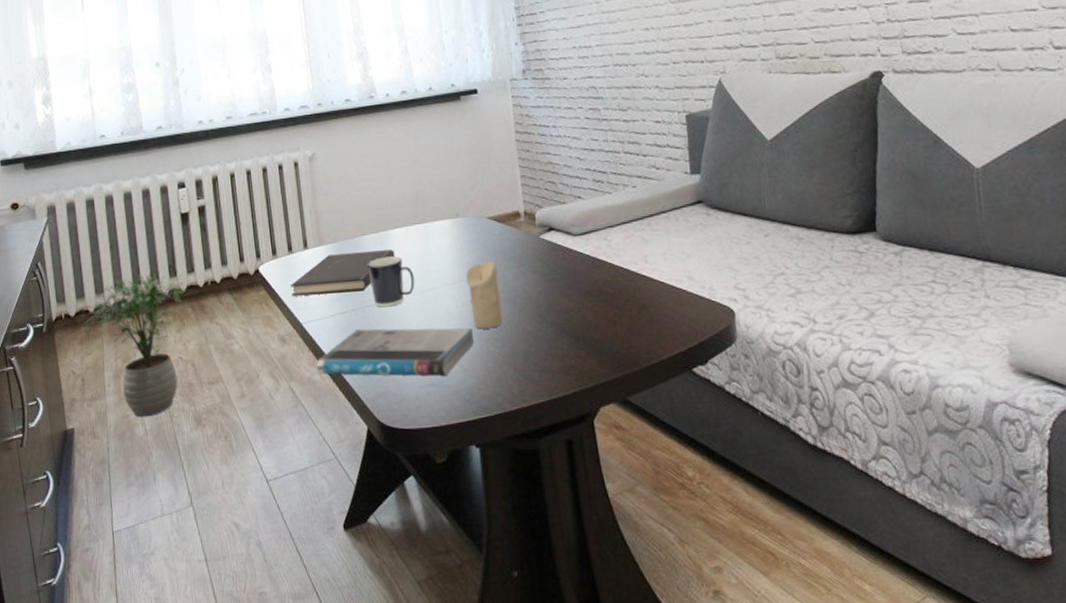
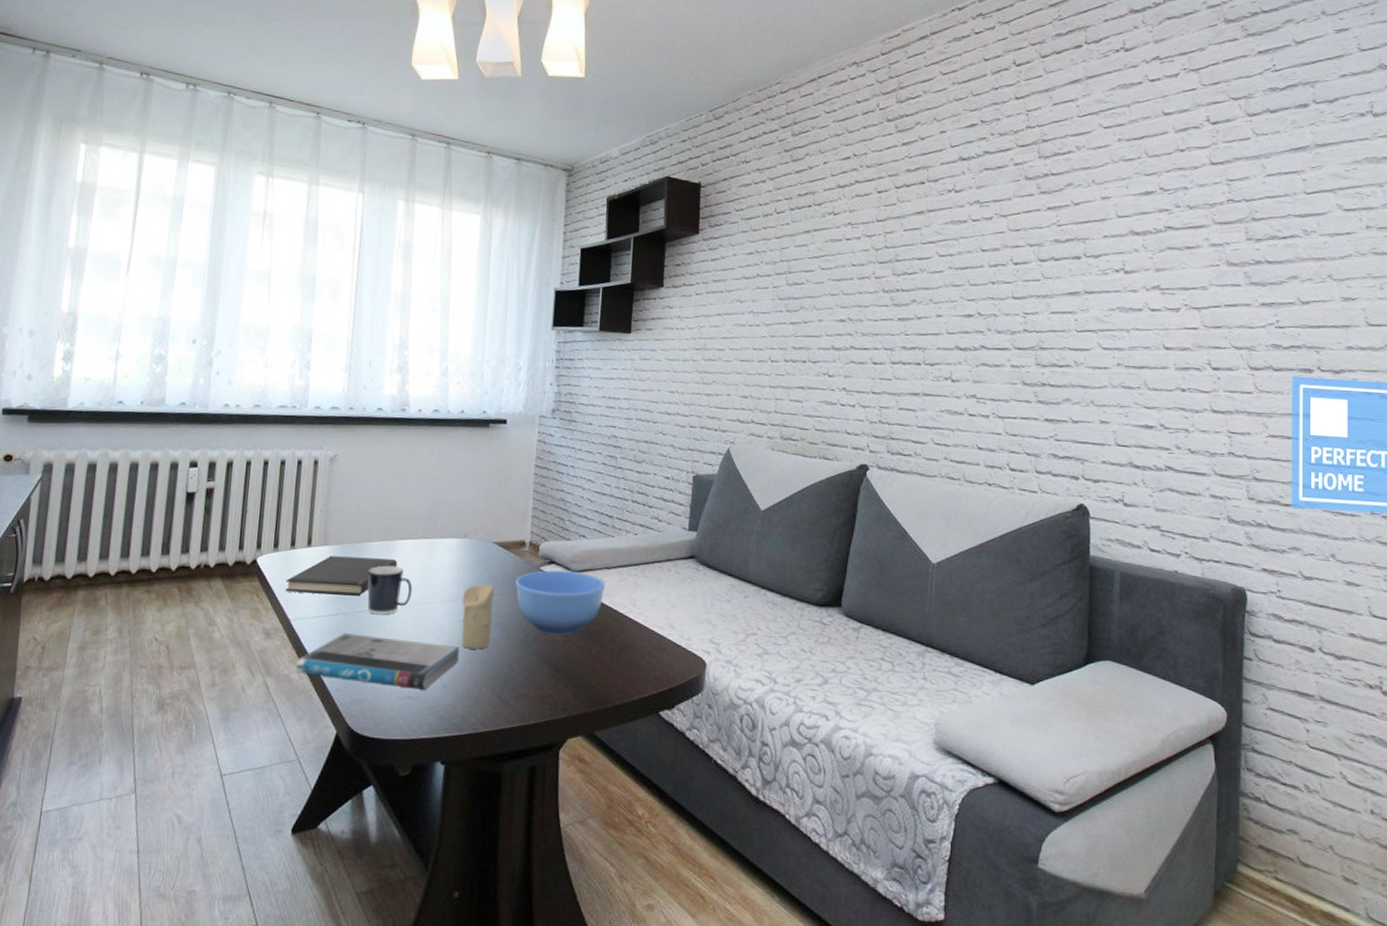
potted plant: present [82,272,187,416] -> none [58,546,177,694]
bowl: none [517,235,612,304] -> present [515,570,605,636]

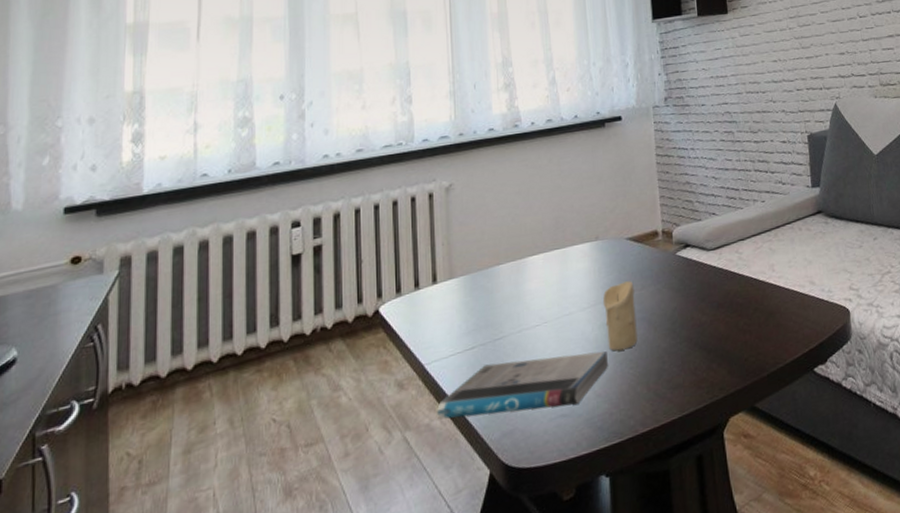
hardcover book: present [285,555,398,596] -> none [414,277,531,336]
mug: present [367,565,413,615] -> none [501,283,551,339]
bowl: present [515,570,605,636] -> none [654,249,742,318]

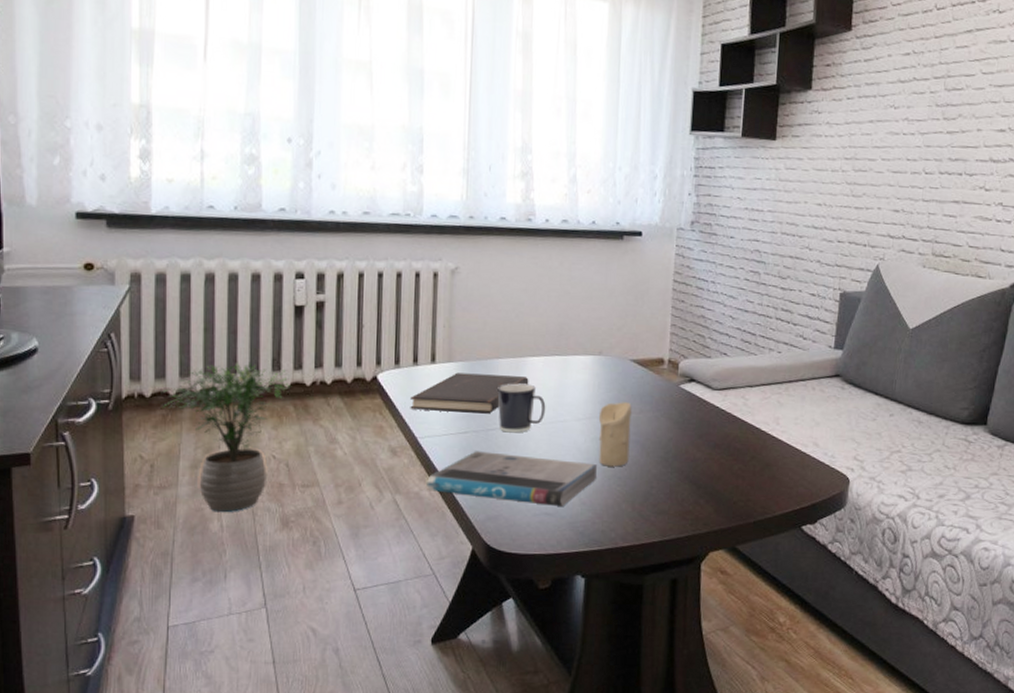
potted plant: none [151,323,290,498] -> present [160,361,291,512]
hardcover book: none [414,277,531,336] -> present [410,372,529,414]
mug: none [501,283,551,339] -> present [497,383,546,433]

